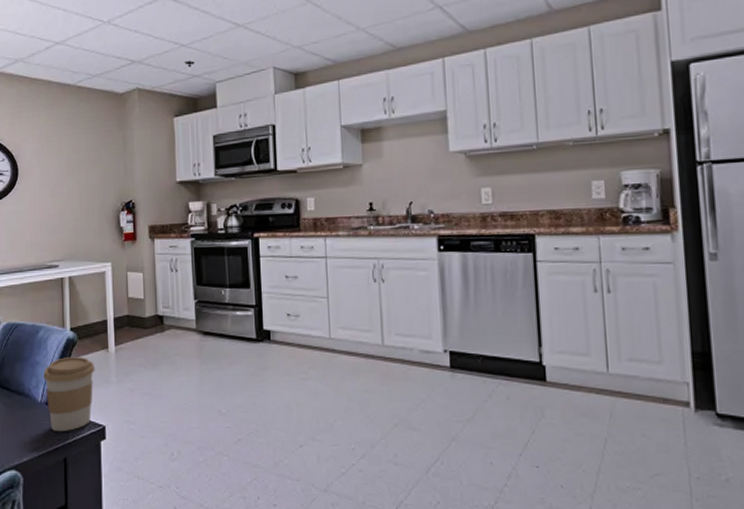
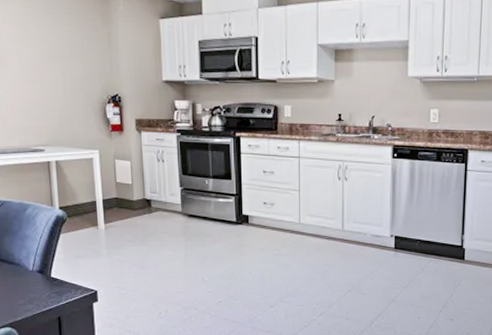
coffee cup: present [43,357,95,431] -> none [33,232,86,295]

